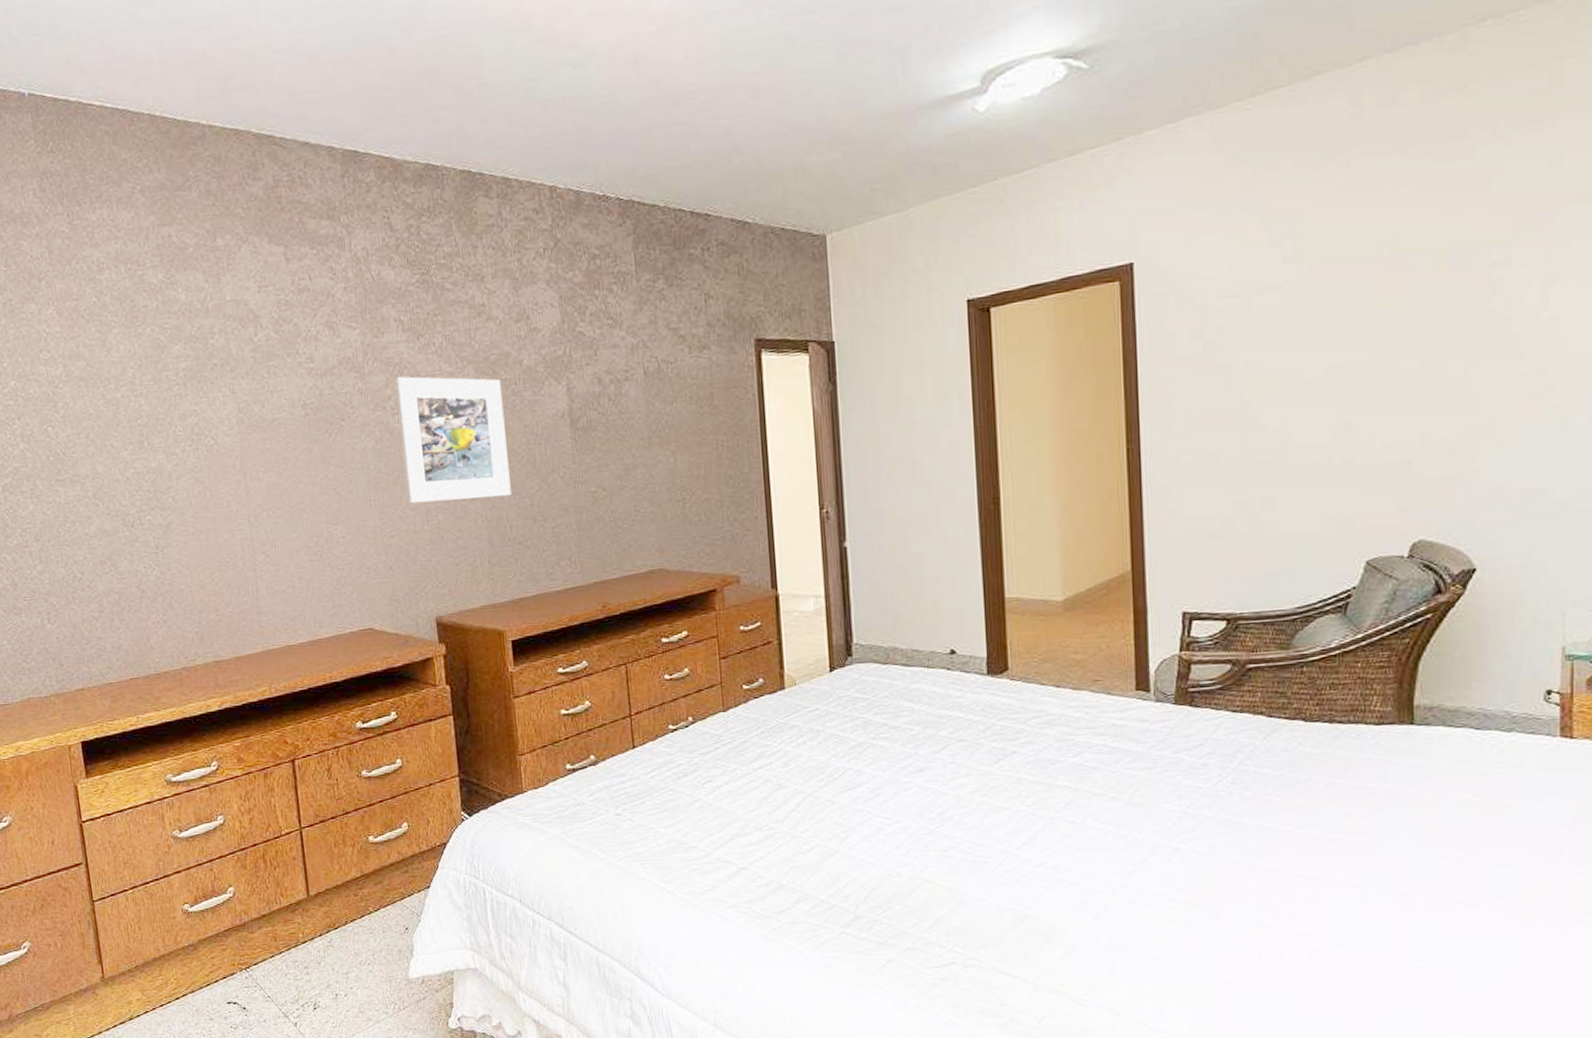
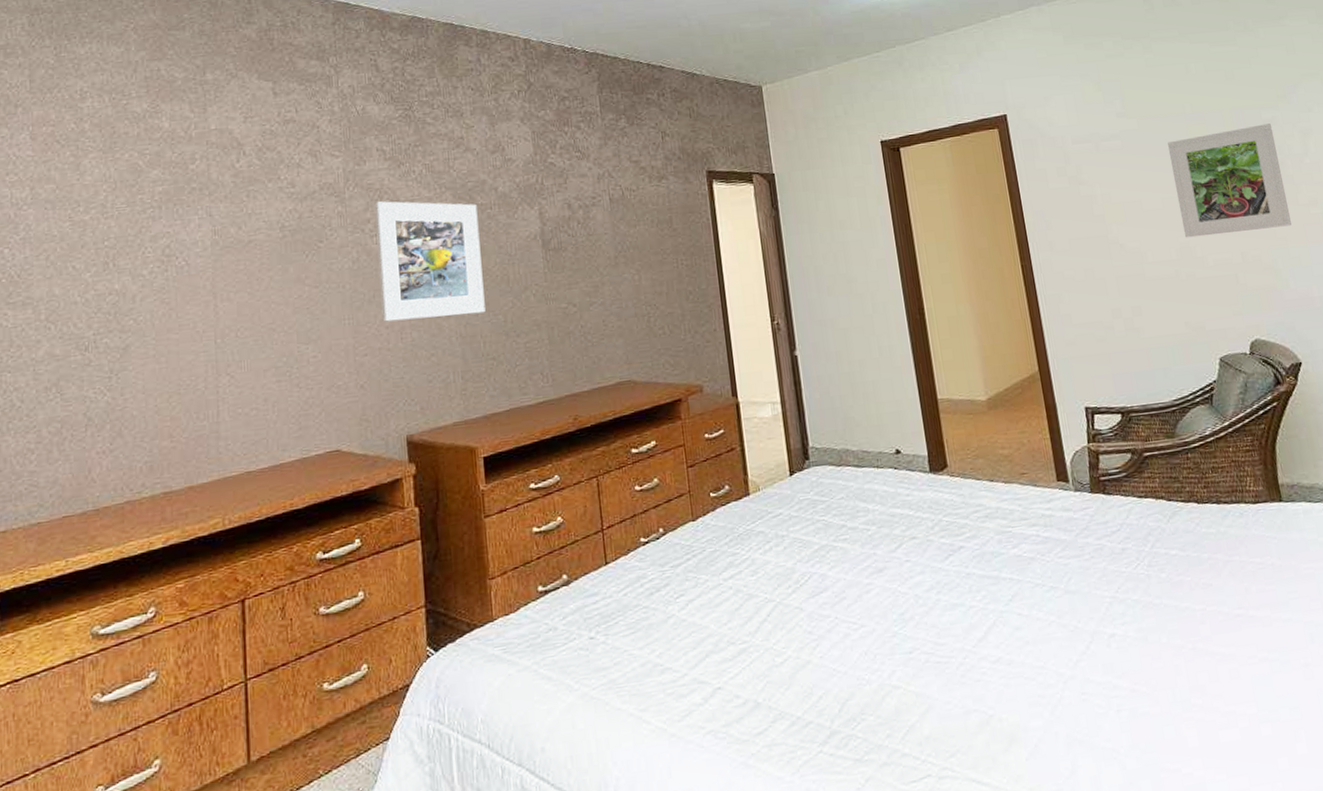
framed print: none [1346,266,1503,417] -> present [1167,123,1292,238]

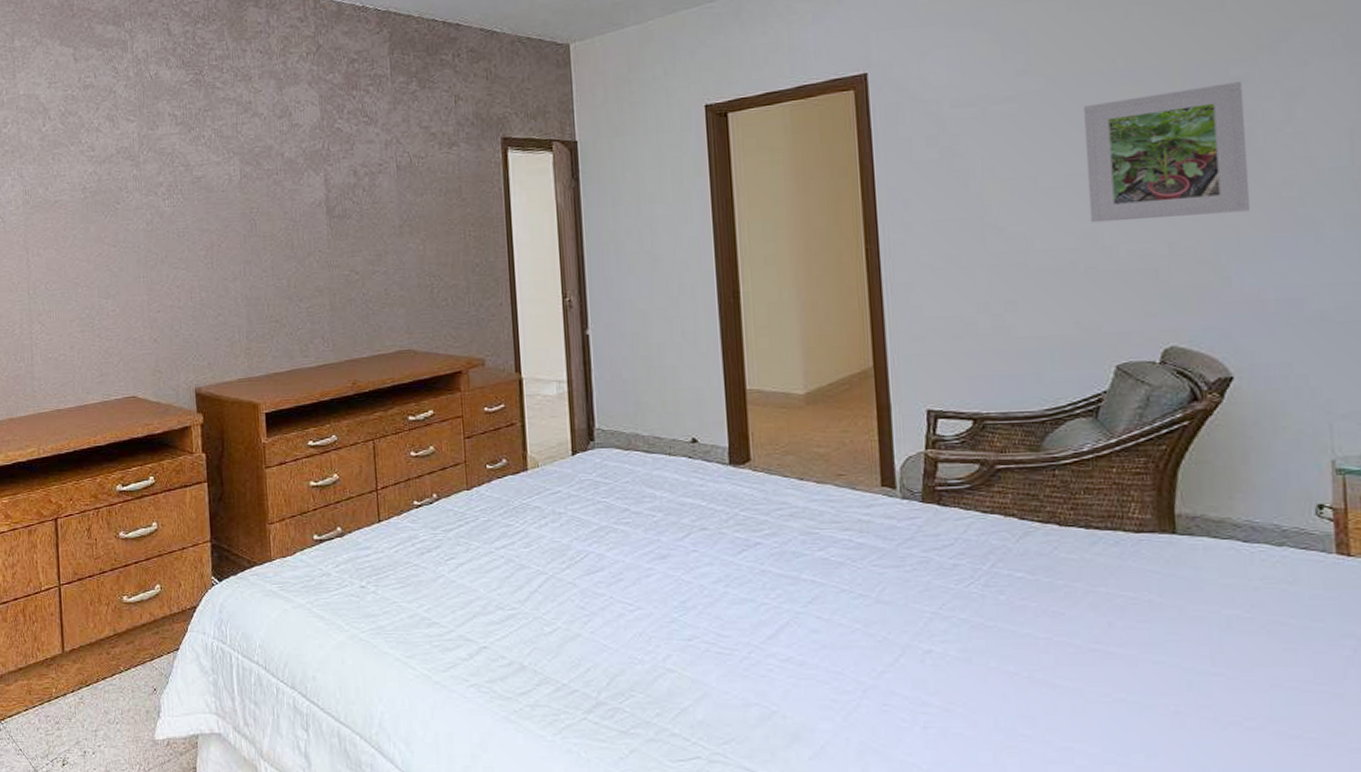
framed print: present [374,201,486,322] -> none [167,165,270,282]

